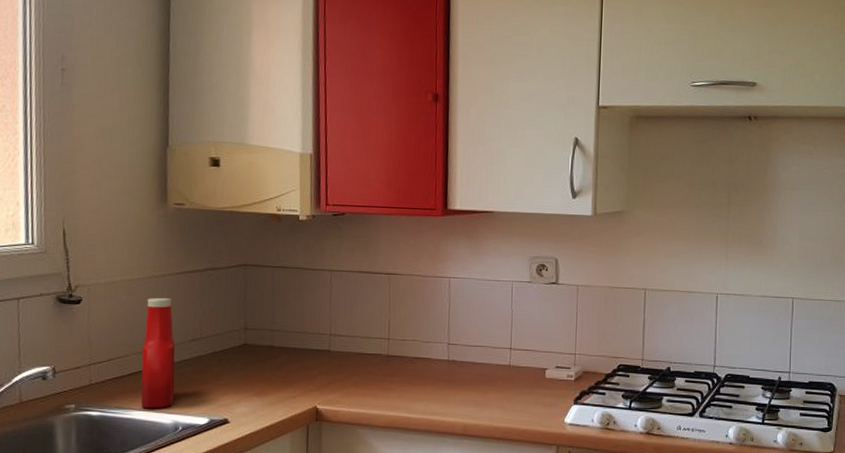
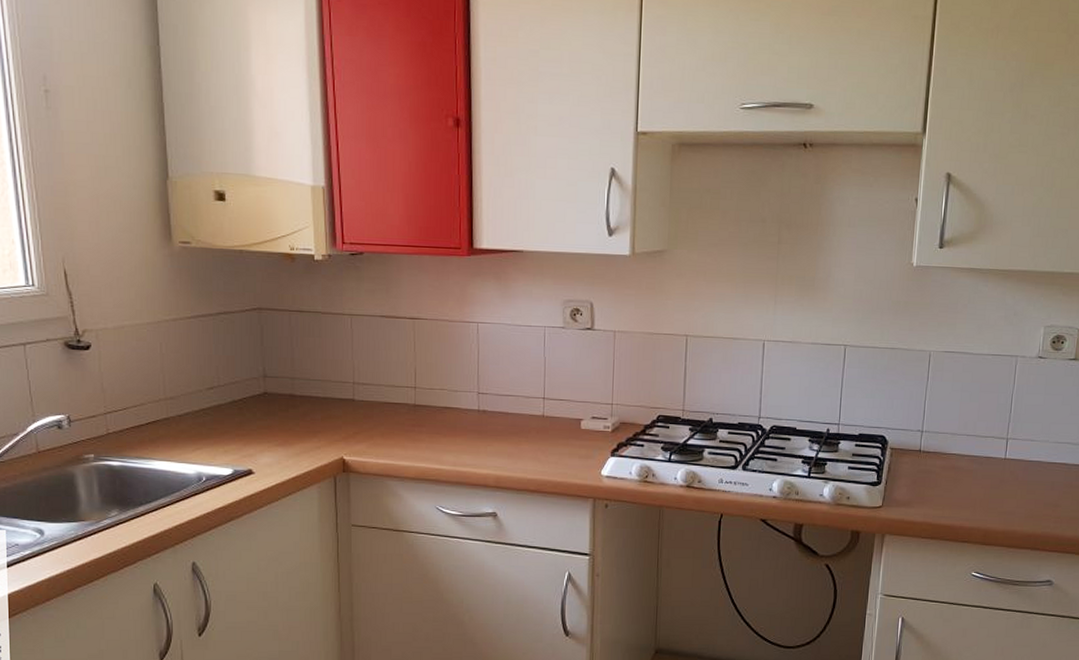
ketchup bottle: present [141,297,175,409] -> none [159,343,195,459]

